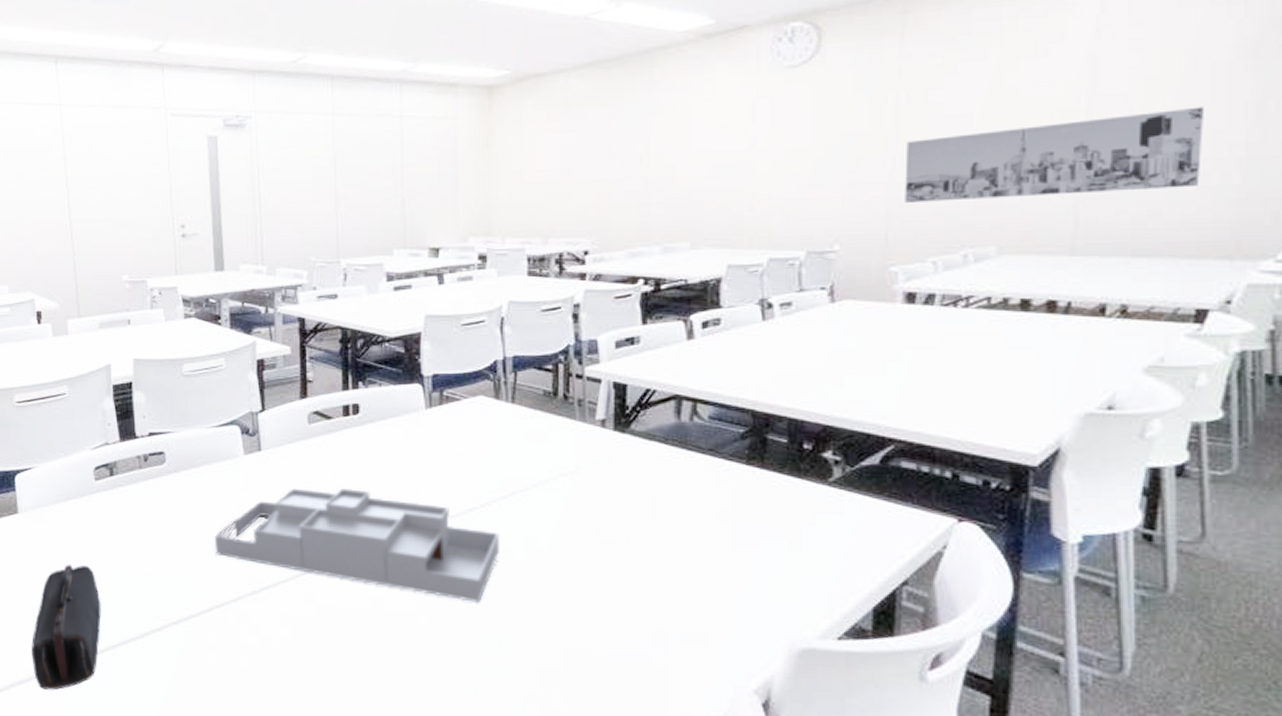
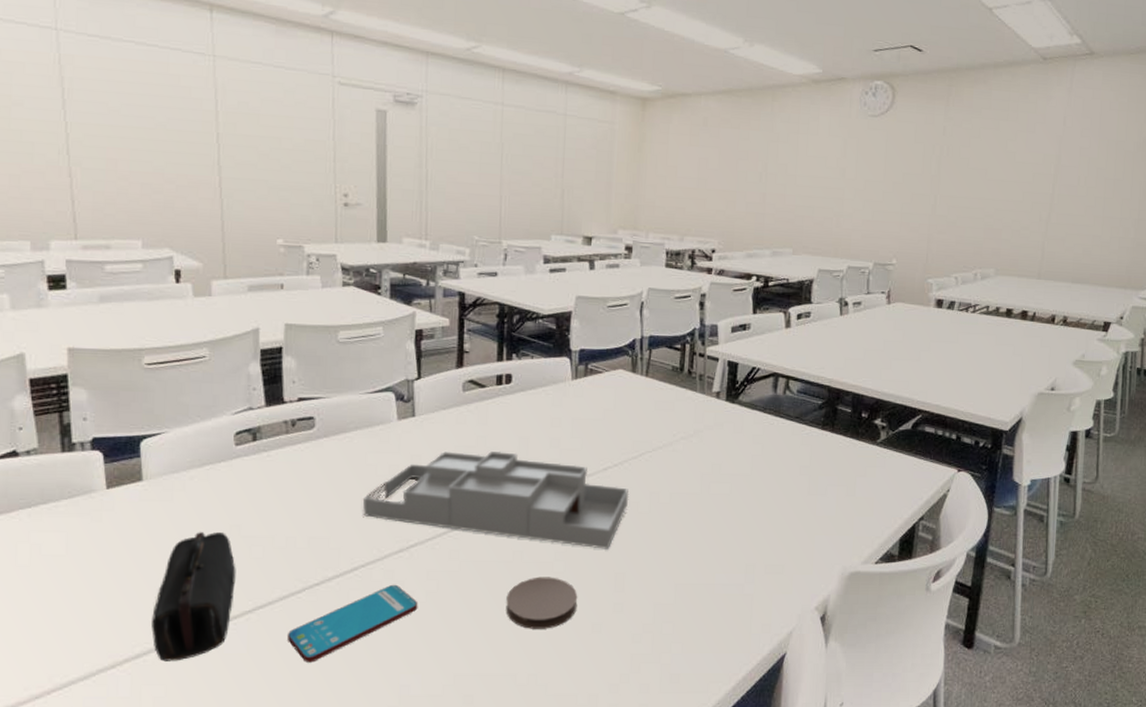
smartphone: none [149,627,275,704] -> present [287,584,418,663]
coaster: none [367,629,447,689] -> present [506,577,578,629]
wall art: present [905,107,1205,202] -> none [941,181,1119,237]

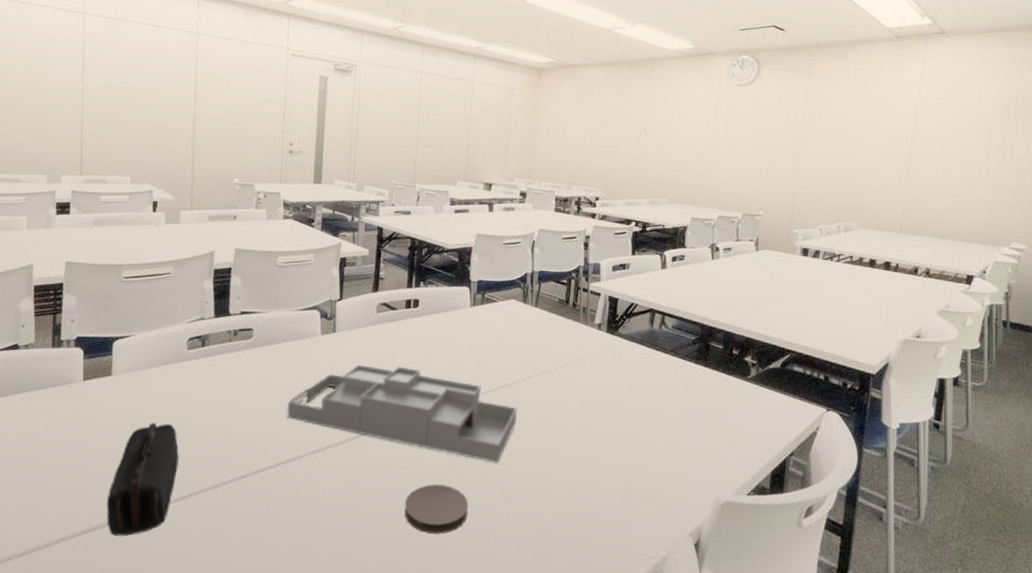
smartphone: present [287,584,418,663] -> none [216,481,329,548]

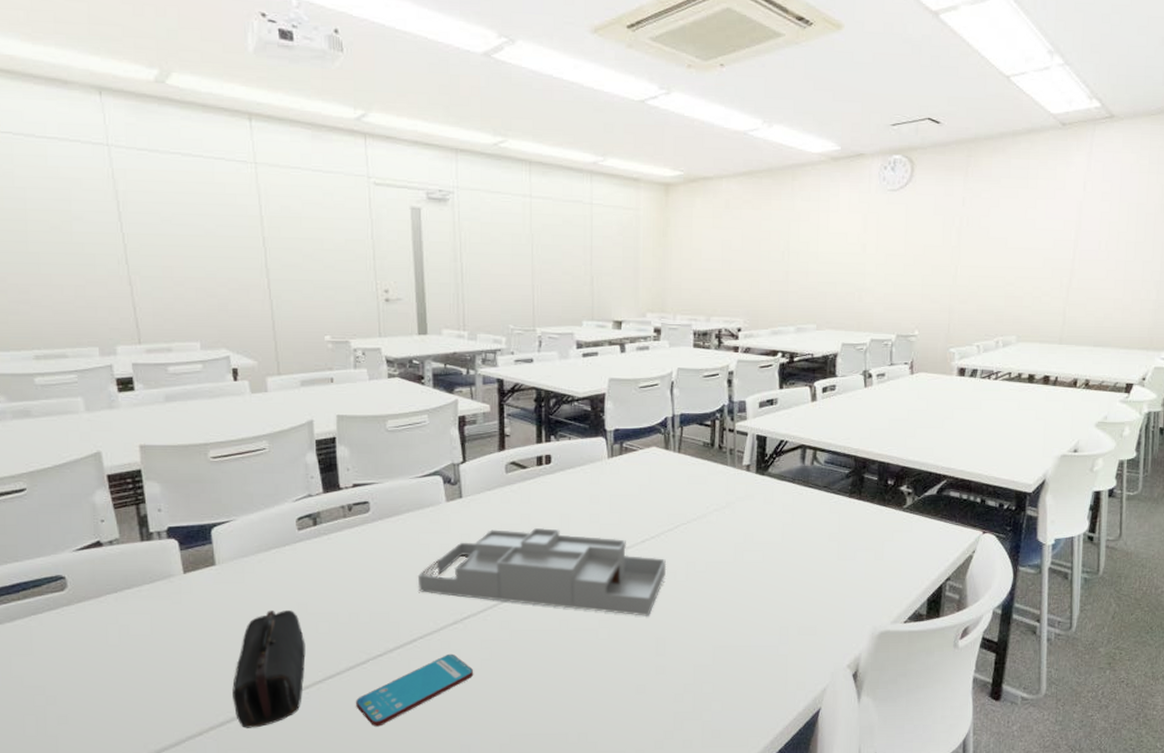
smartphone: none [216,481,329,548] -> present [355,653,474,727]
coaster: present [404,484,469,534] -> none [555,643,622,692]

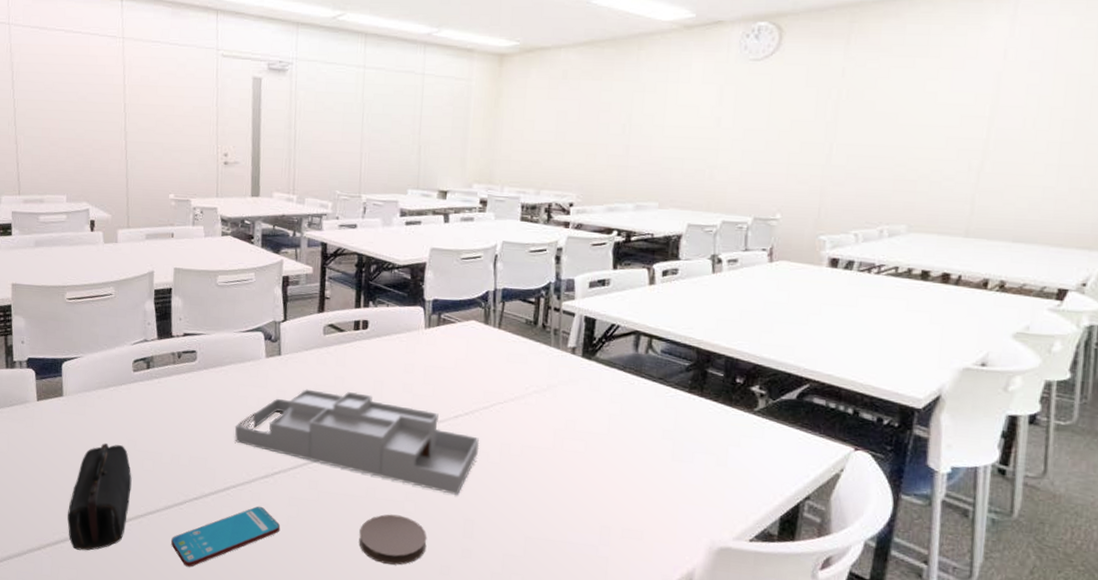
coaster: none [555,643,622,692] -> present [359,514,427,565]

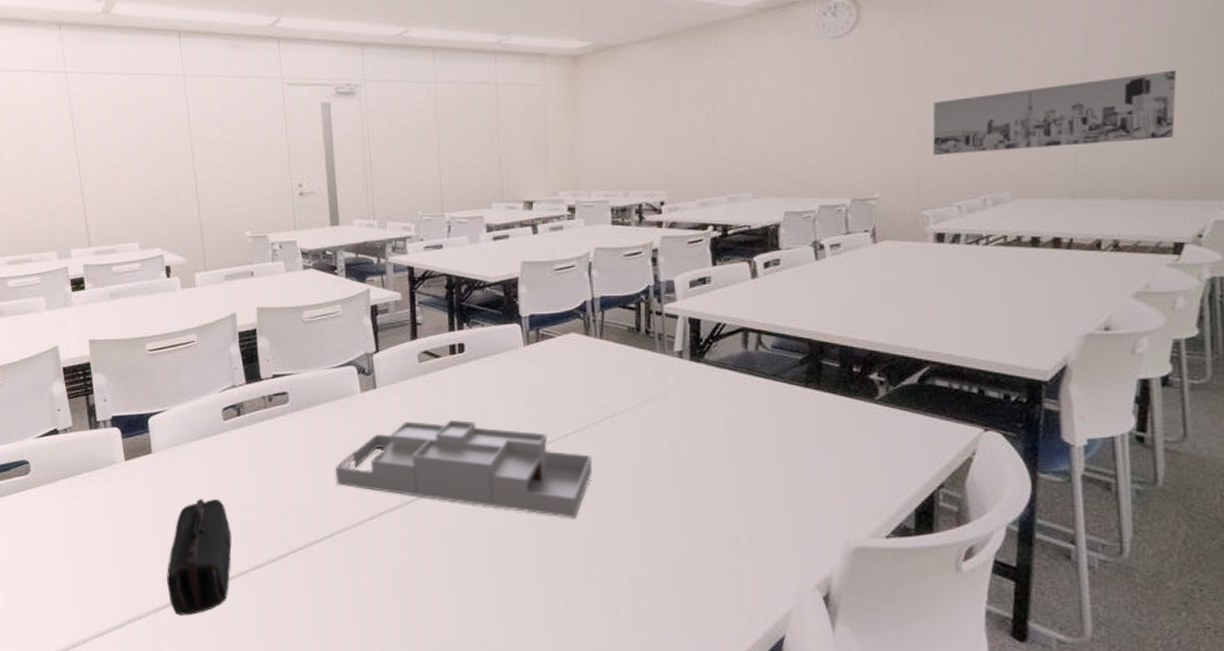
smartphone: present [170,506,281,567] -> none [278,550,393,622]
coaster: present [359,514,427,565] -> none [476,545,548,599]
wall art: none [837,122,1083,188] -> present [932,70,1177,155]

